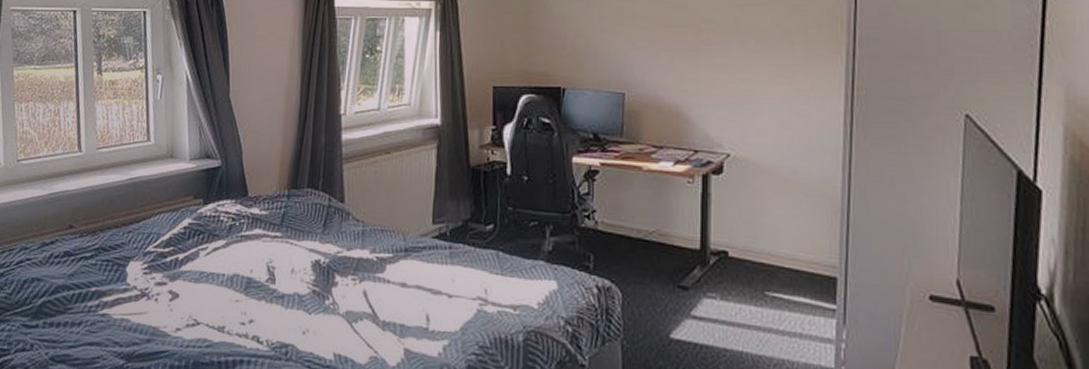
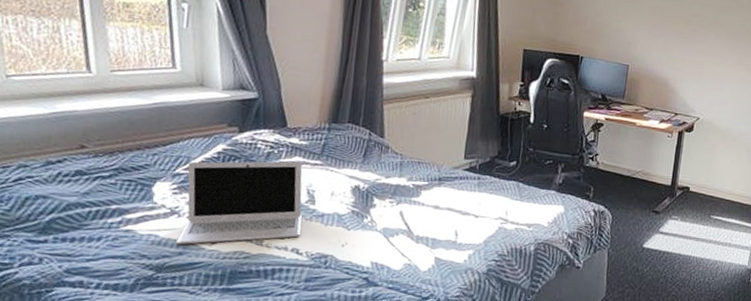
laptop: none [144,234,263,331] -> present [175,161,303,245]

